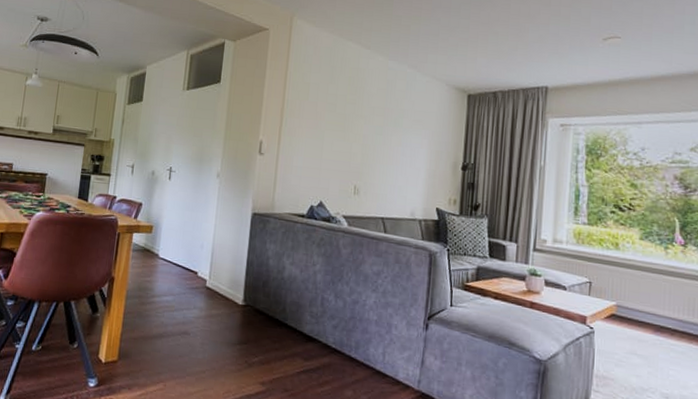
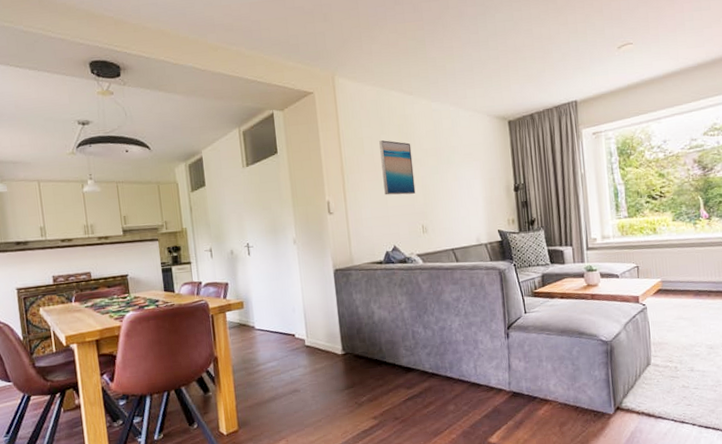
wall art: none [321,90,359,151] -> present [379,140,416,195]

